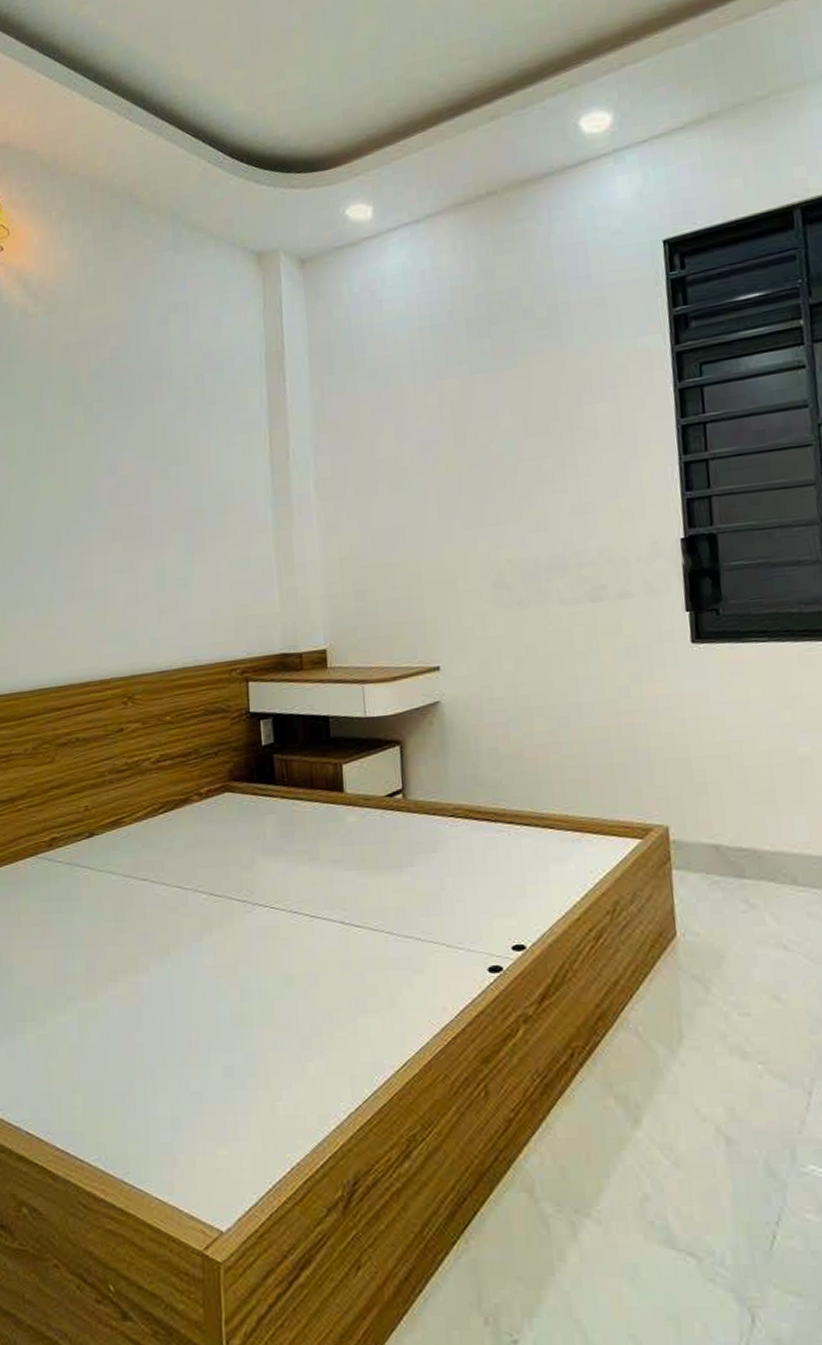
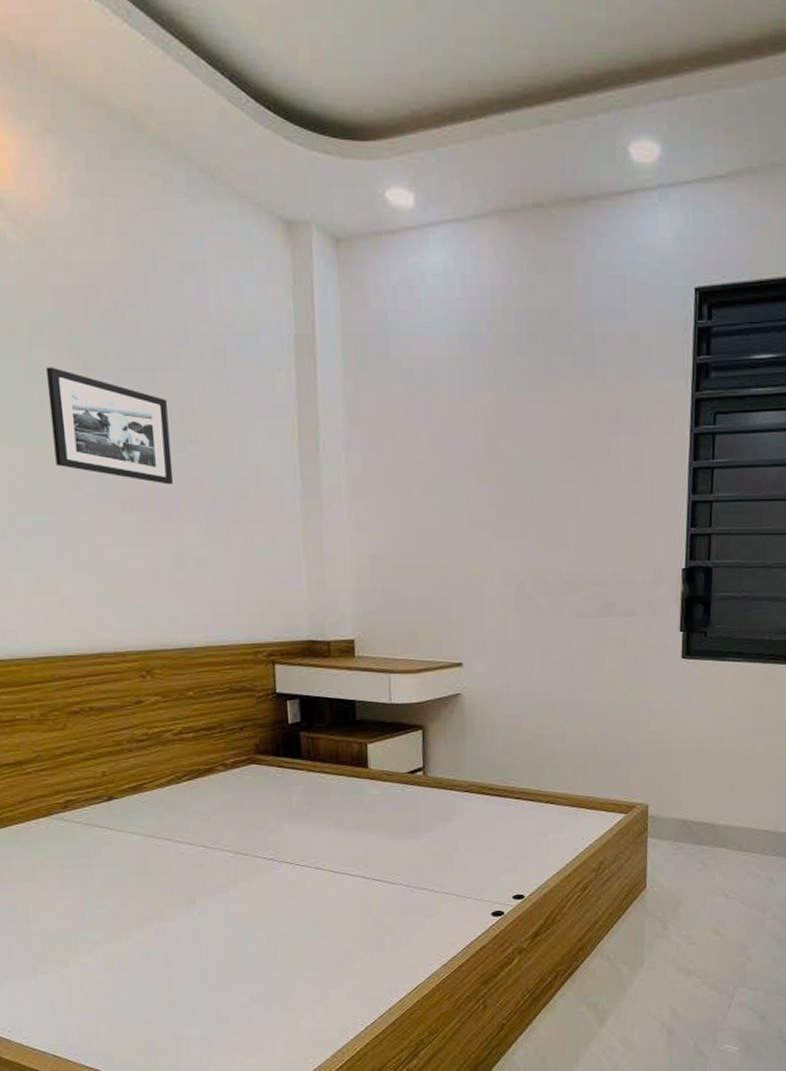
picture frame: none [53,415,157,510] -> present [45,367,174,485]

